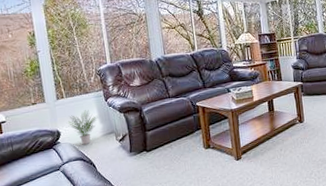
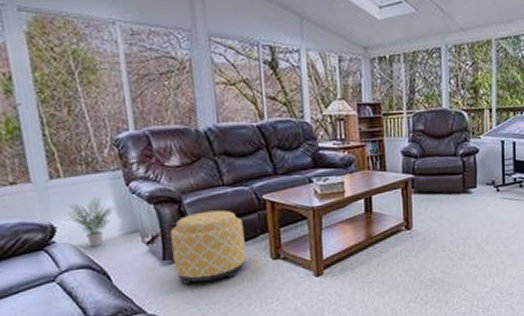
ottoman: none [135,115,187,170] -> present [170,210,246,286]

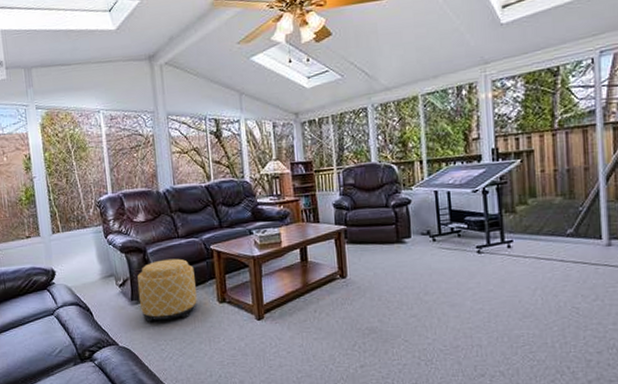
potted plant: present [66,197,114,247] -> none [62,247,96,288]

